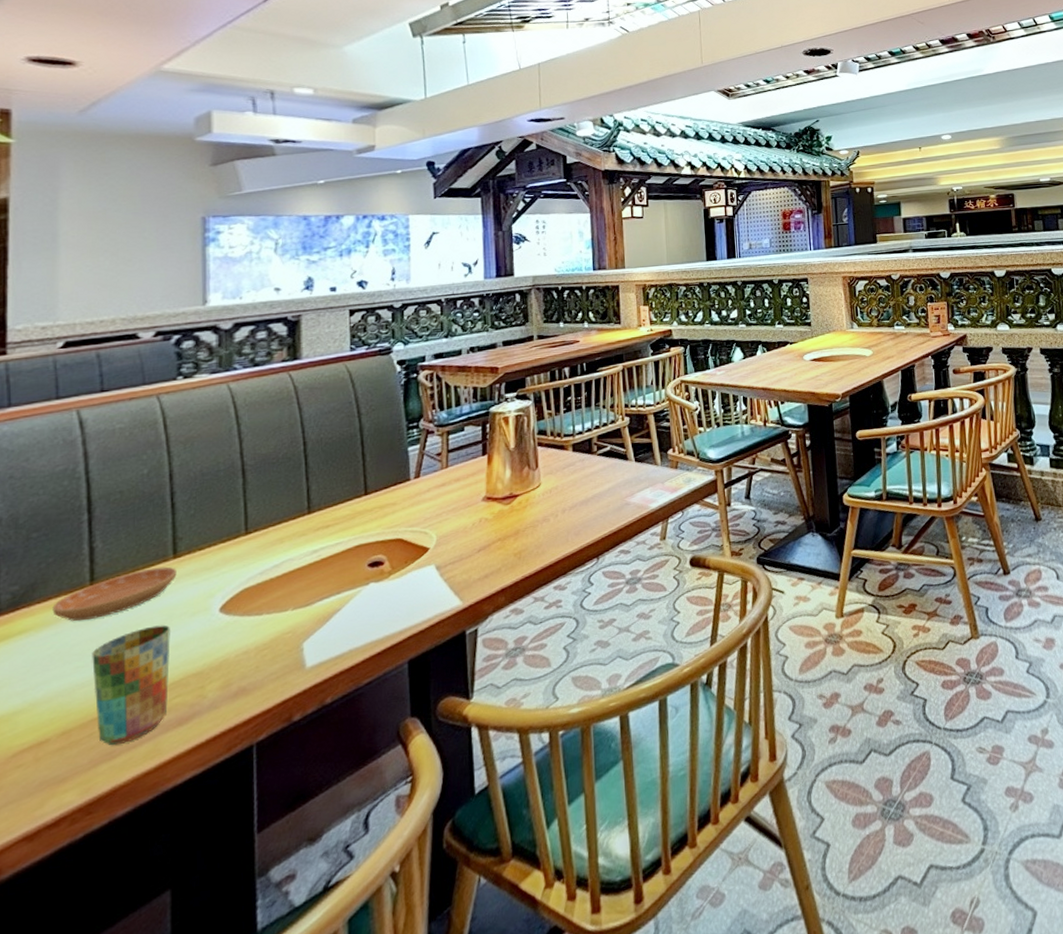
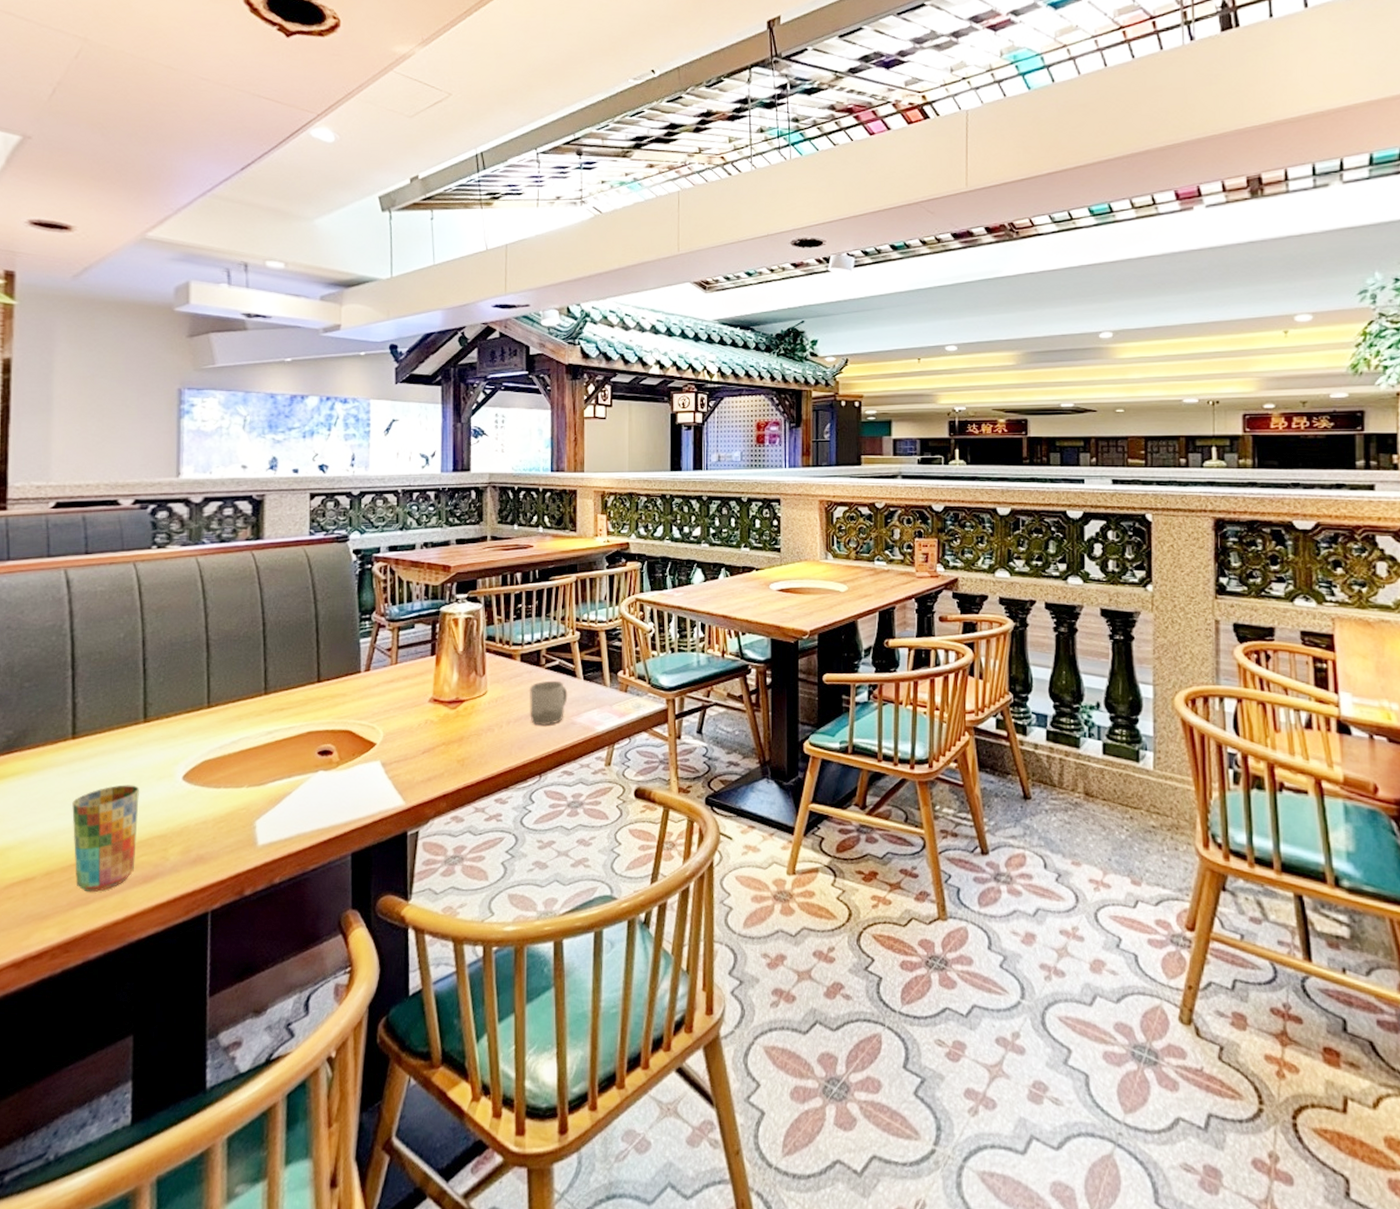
saucer: present [52,566,177,622] -> none [40,729,146,771]
cup: none [582,465,621,510] -> present [529,680,568,726]

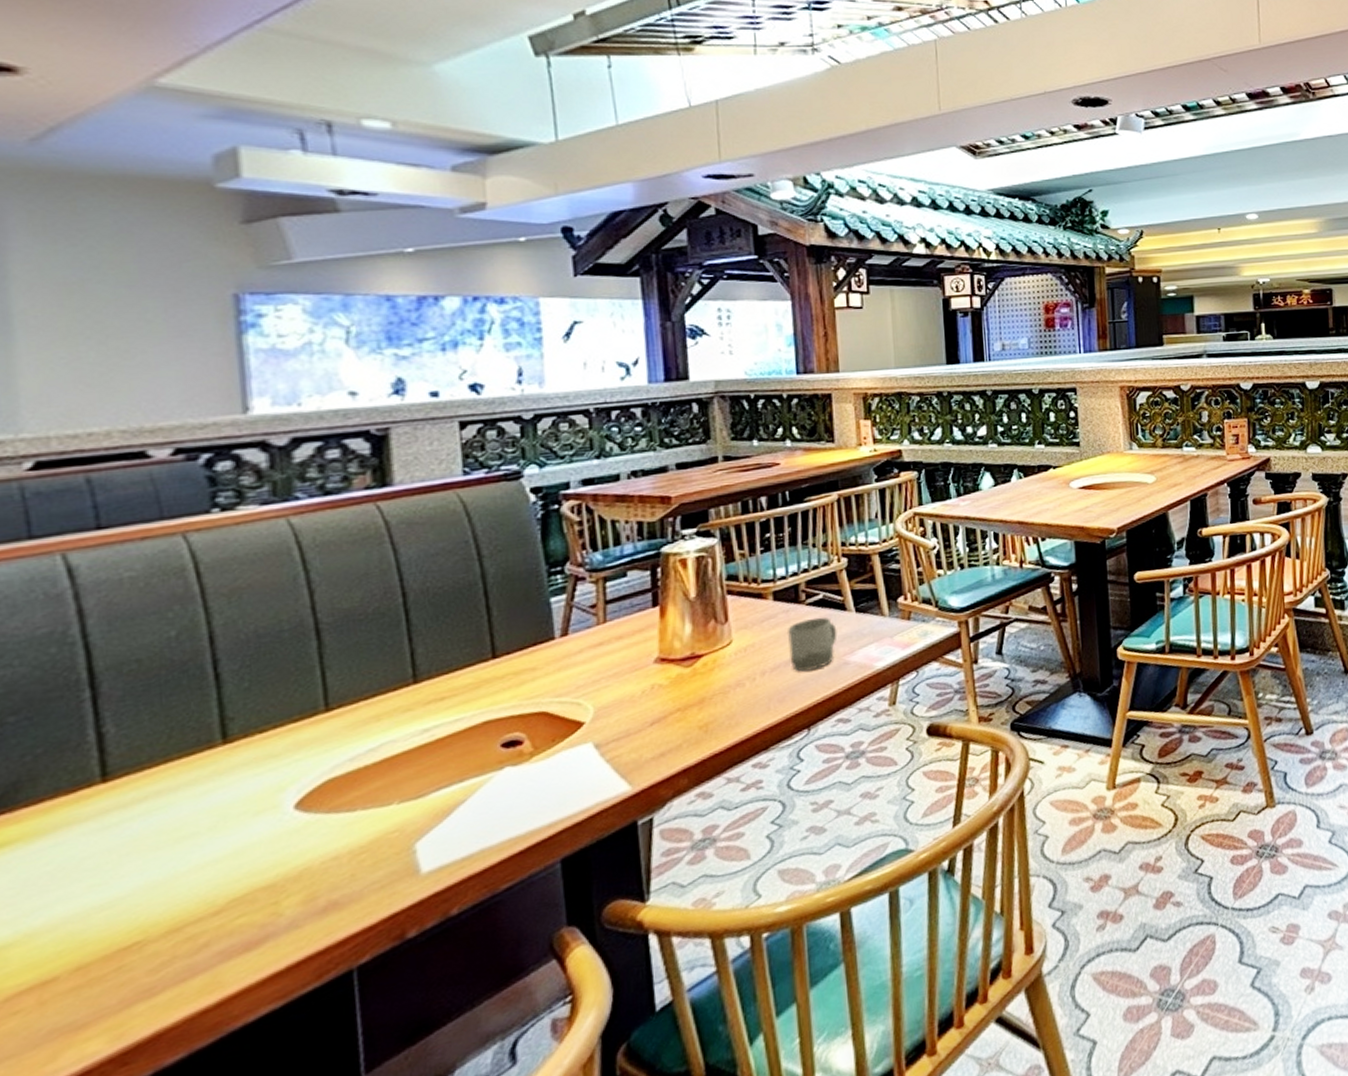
cup: present [72,785,140,893] -> none [112,828,229,981]

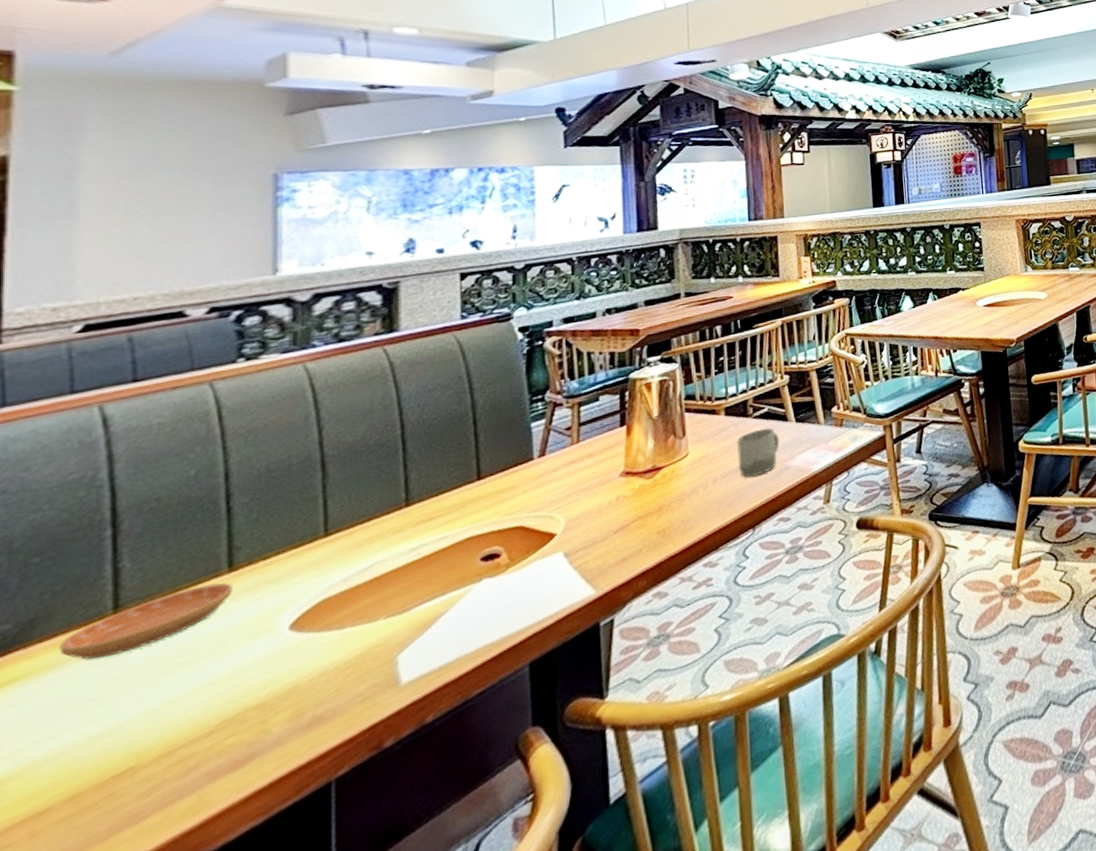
saucer: none [47,754,229,828] -> present [59,582,233,660]

